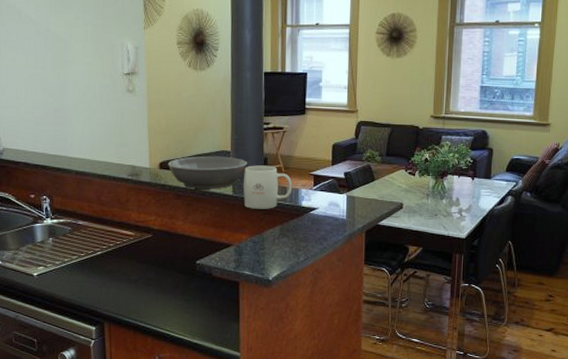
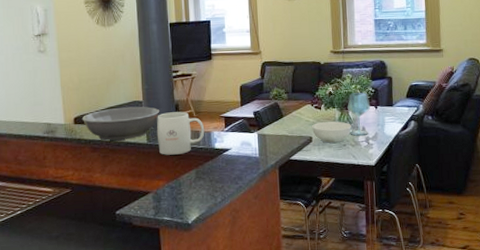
bowl: none [404,189,445,212] -> present [312,121,352,143]
wine glass: none [442,162,467,207] -> present [347,92,371,136]

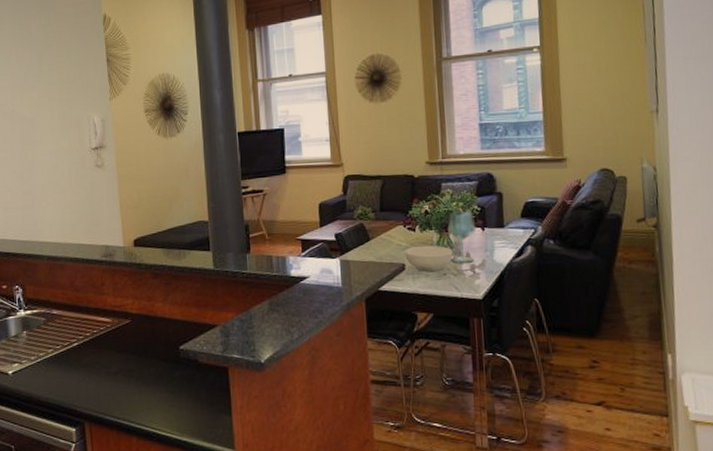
bowl: present [82,106,160,141] -> none [142,227,228,266]
mug: present [156,111,205,155] -> none [224,233,279,283]

